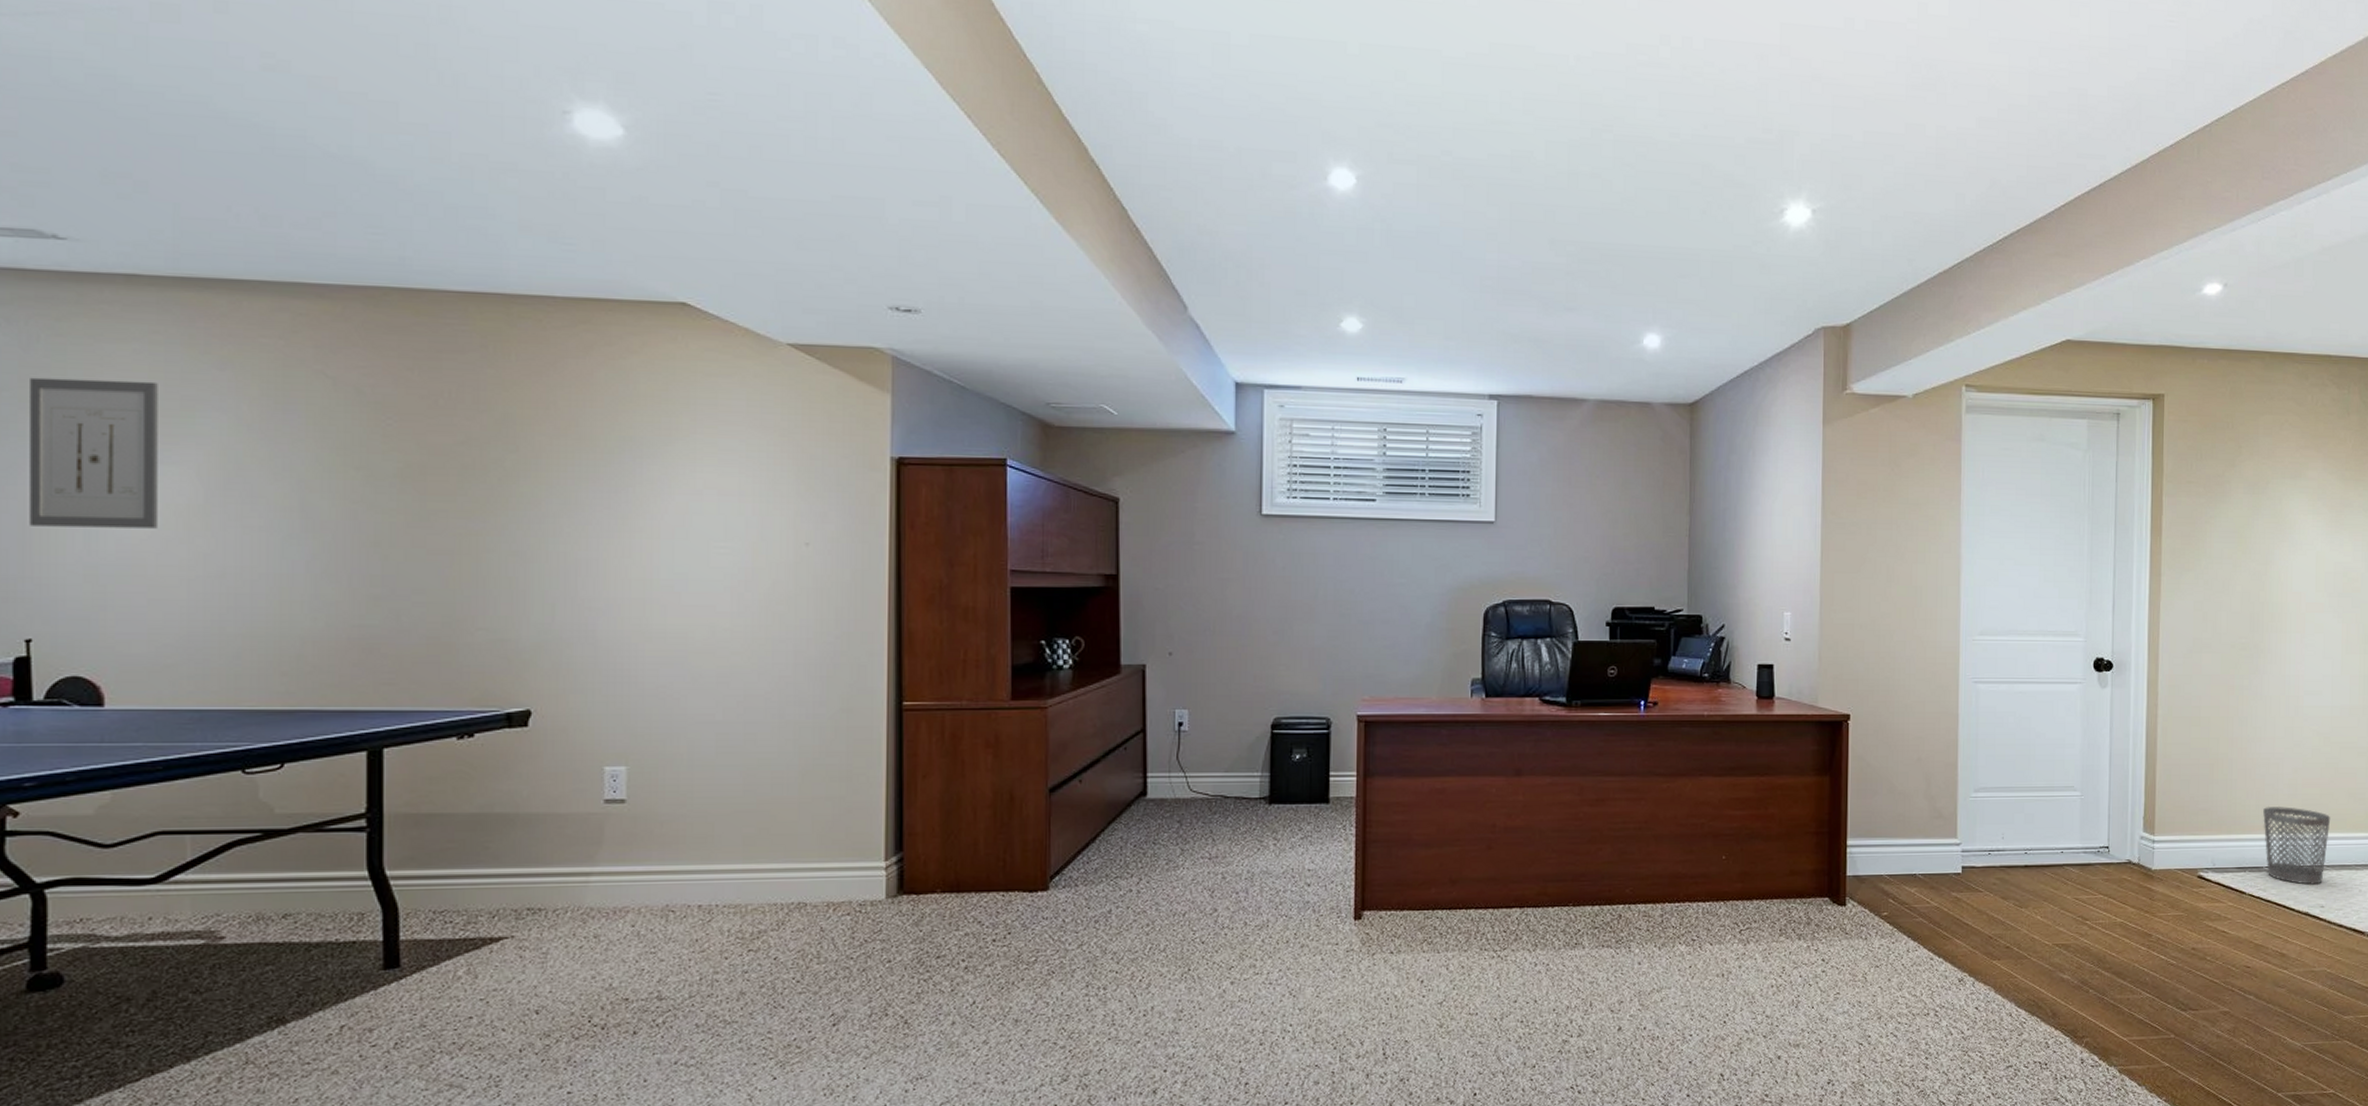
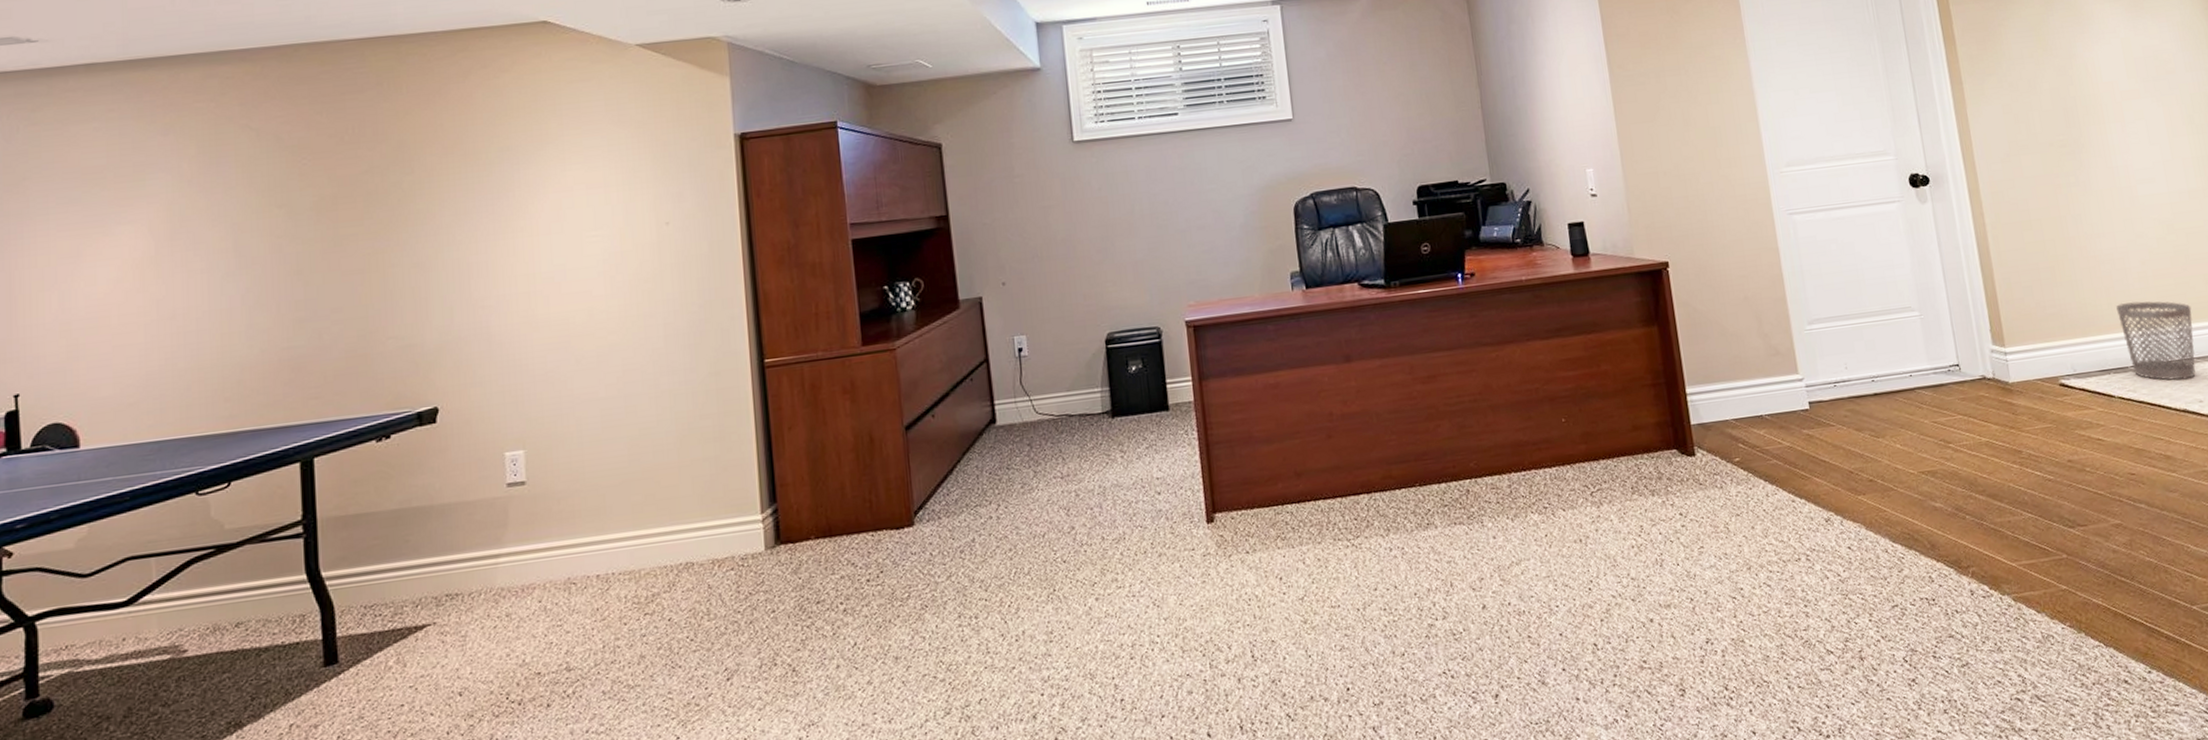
wall art: present [30,377,158,529] -> none [12,153,118,294]

